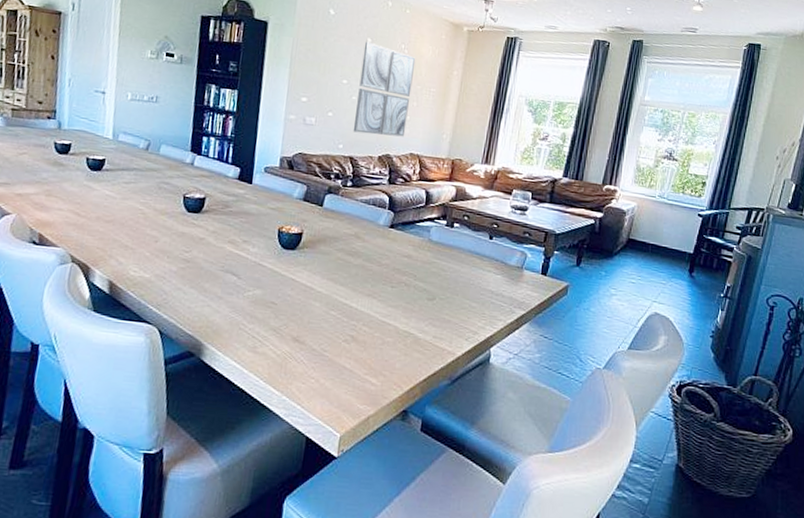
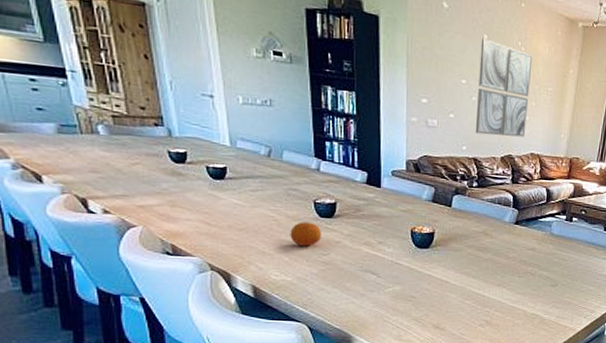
fruit: none [155,216,188,242] -> present [290,222,322,247]

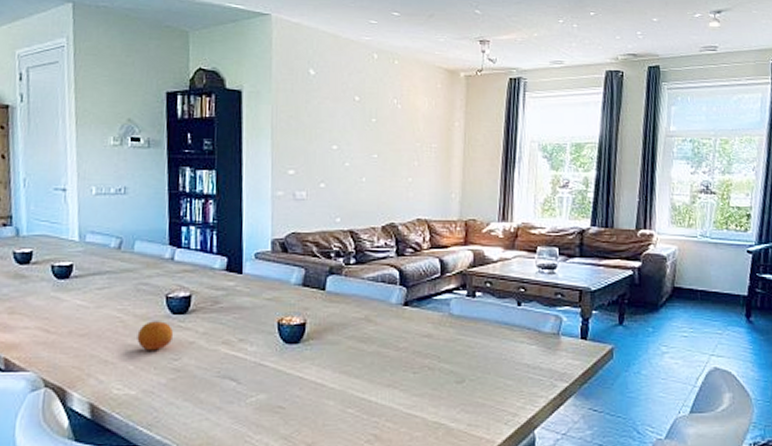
wall art: present [475,38,533,137] -> none [350,100,411,203]

